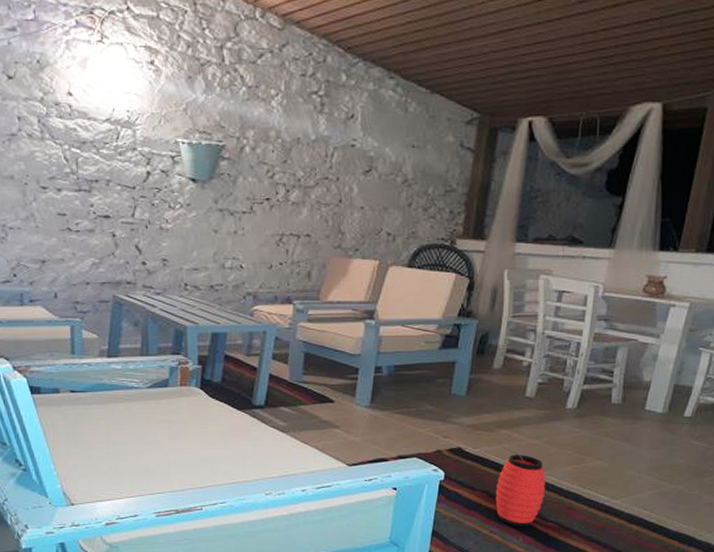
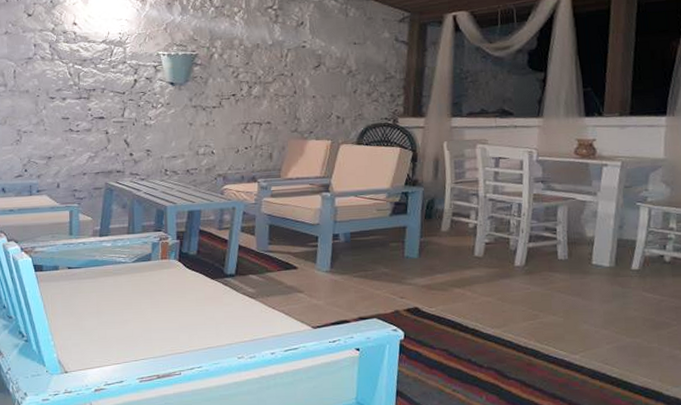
lantern: present [495,446,546,527] -> none [454,305,504,385]

